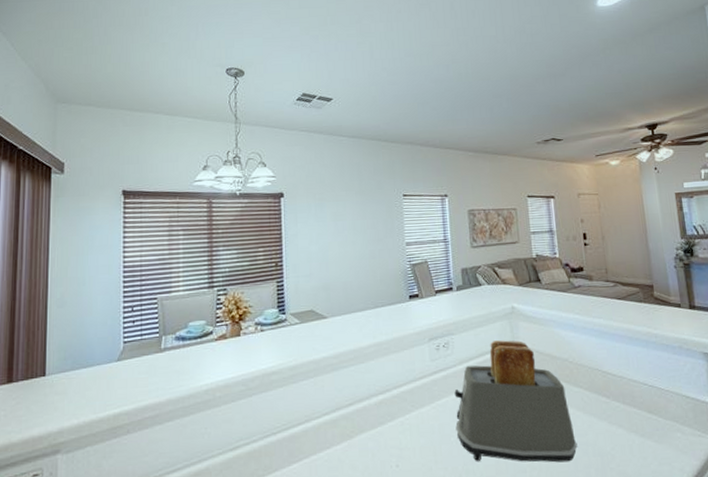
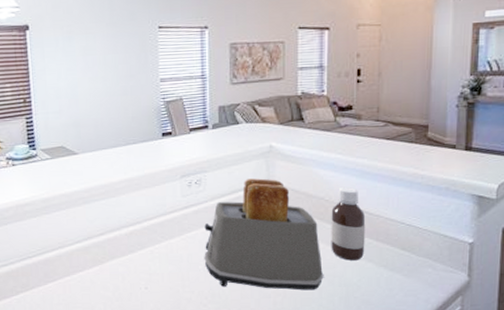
bottle: none [576,347,614,427] -> present [331,186,366,261]

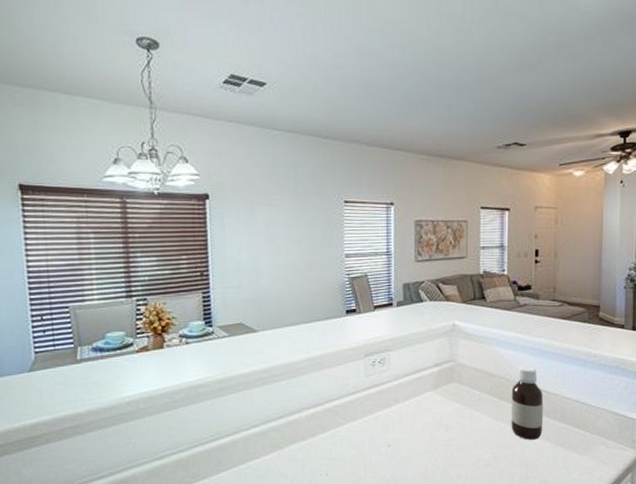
toaster: present [204,178,324,291] -> none [387,357,505,472]

